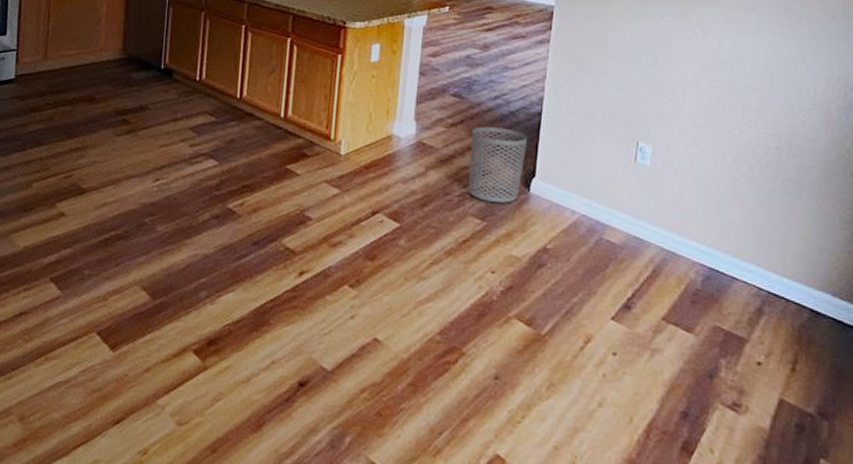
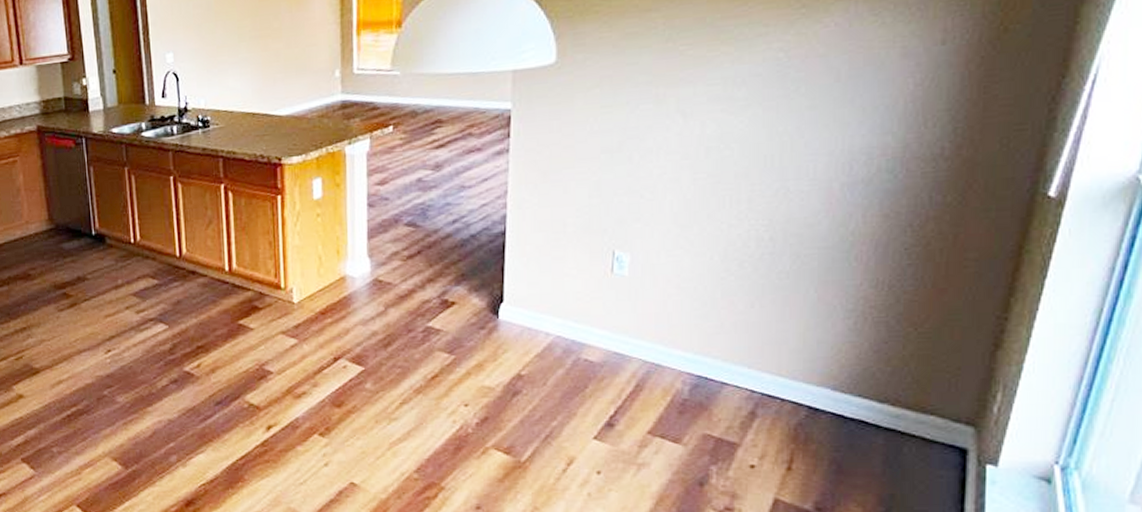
waste bin: present [468,126,527,203] -> none [431,253,492,334]

